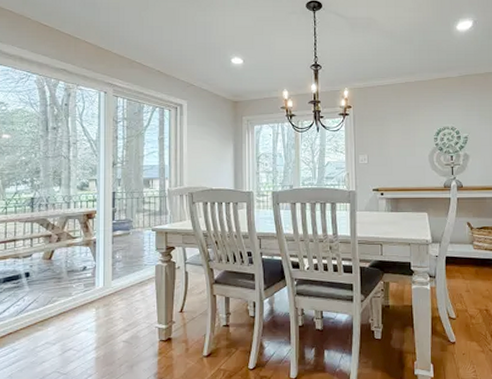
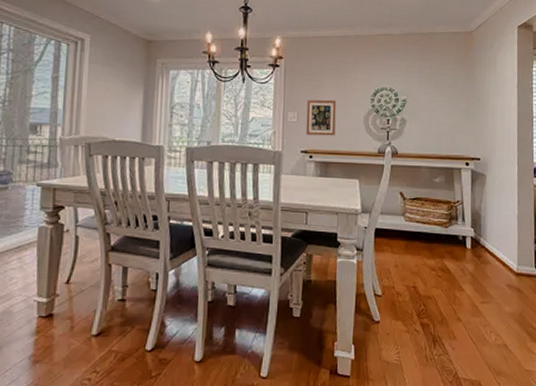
picture frame: none [375,141,403,175] -> present [305,99,337,136]

